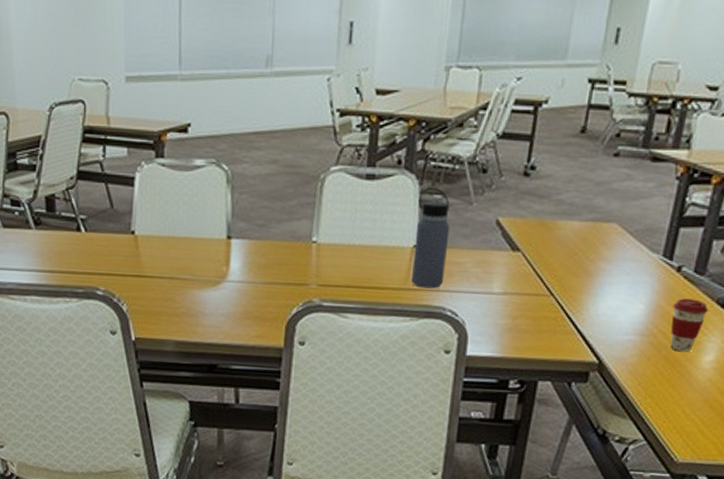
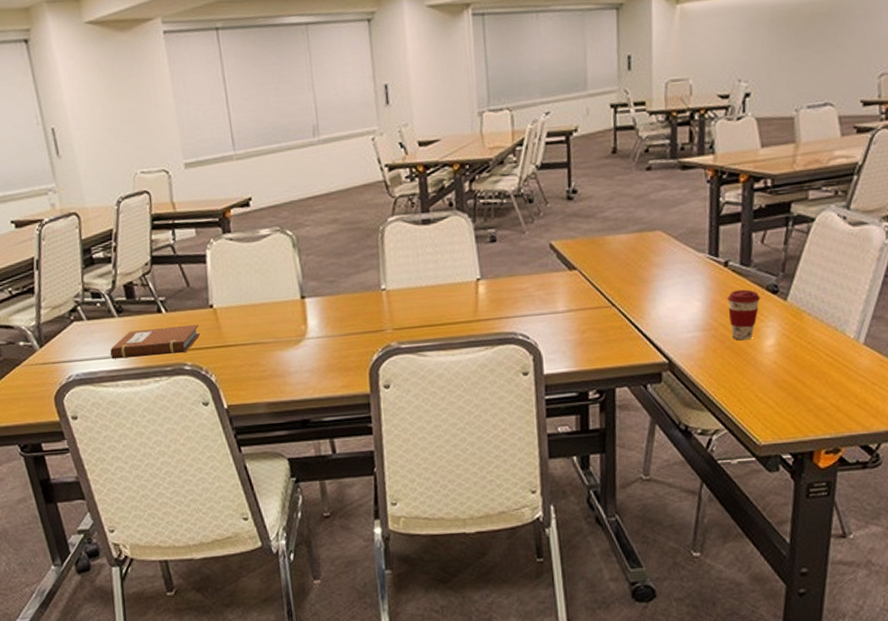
notebook: none [22,245,118,277] -> present [110,324,200,360]
water bottle: present [412,187,450,289] -> none [474,223,511,317]

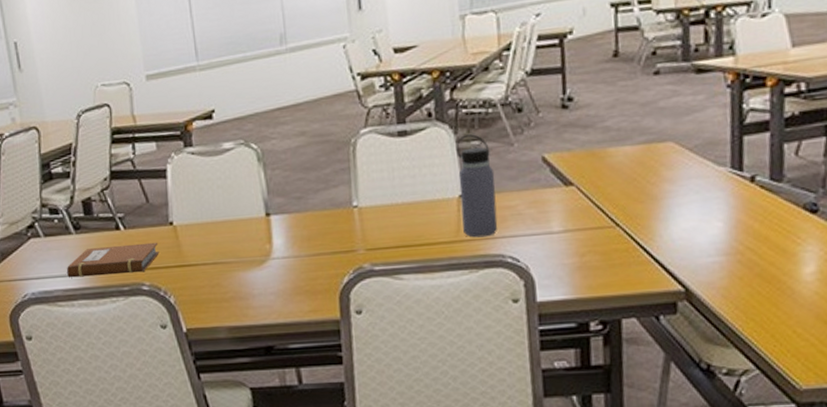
water bottle: none [474,223,511,317] -> present [456,134,498,238]
coffee cup: present [727,289,761,341] -> none [755,208,797,267]

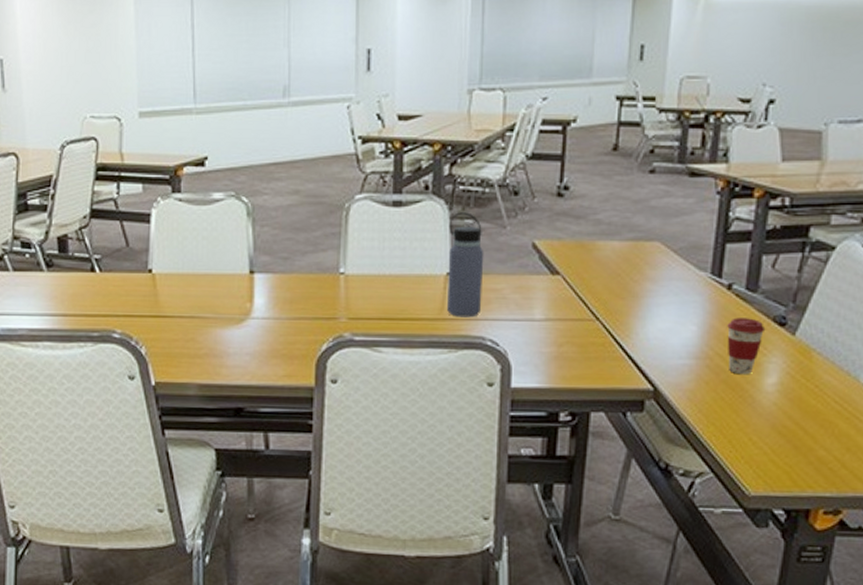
notebook: present [66,242,159,278] -> none [33,288,135,319]
coffee cup: none [755,208,797,267] -> present [727,318,766,375]

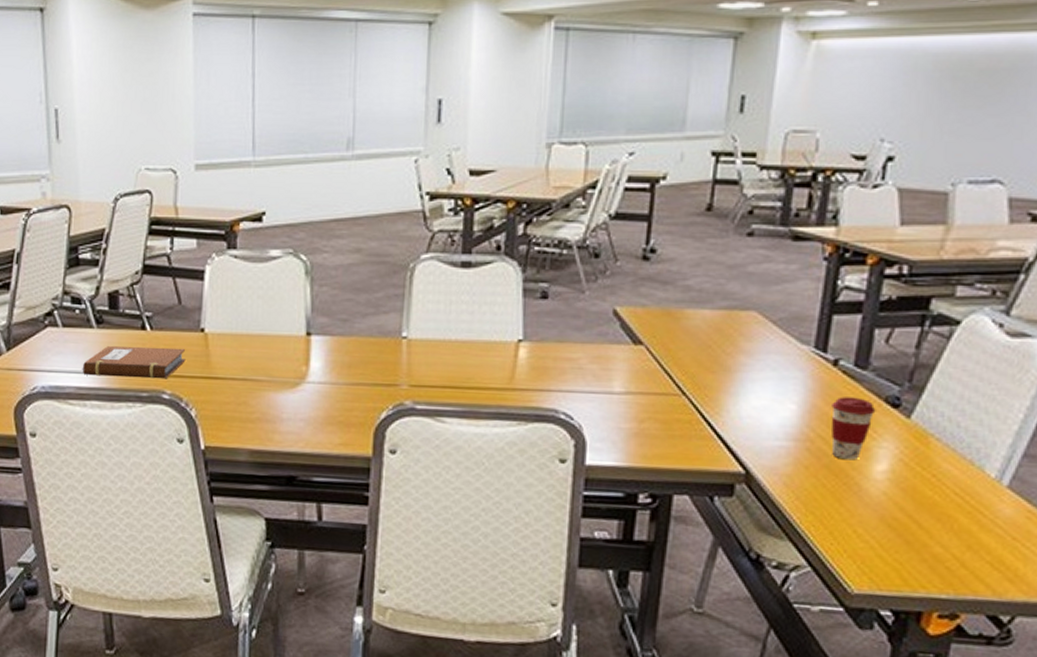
notebook: none [33,288,135,319] -> present [82,345,186,379]
water bottle: present [447,212,484,318] -> none [517,275,560,388]

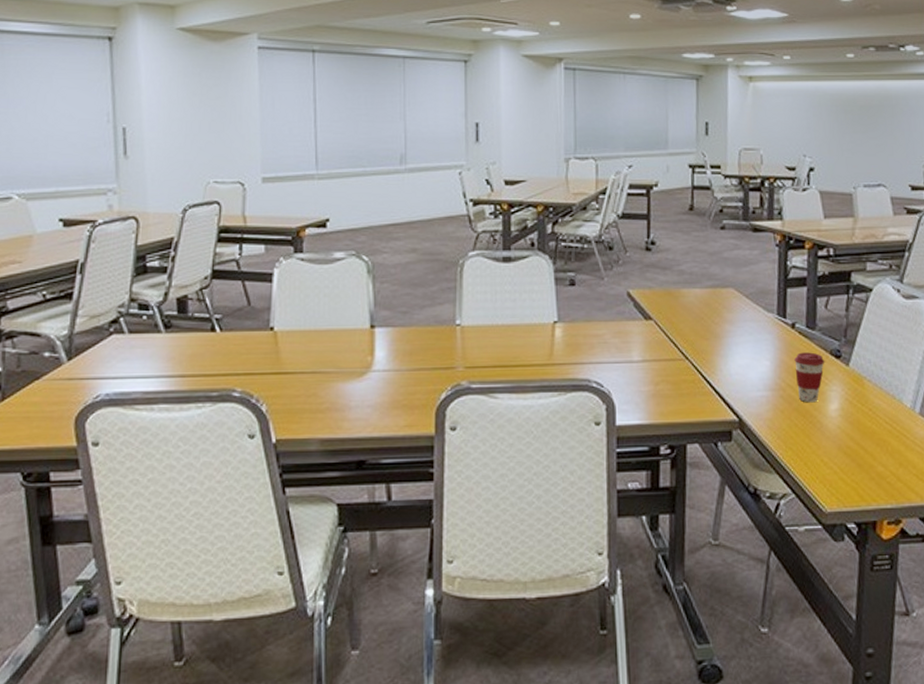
notebook: present [82,345,186,379] -> none [149,347,256,380]

